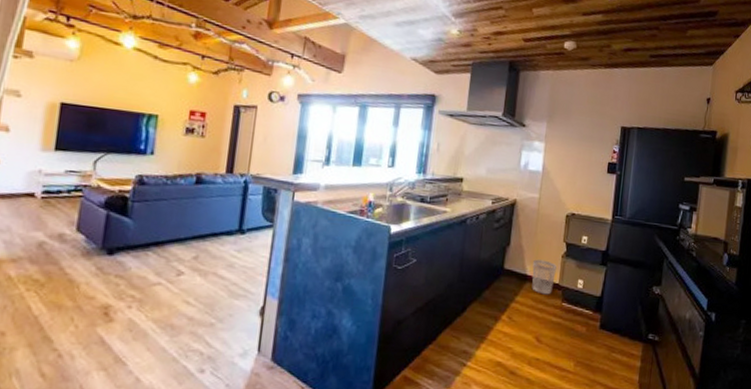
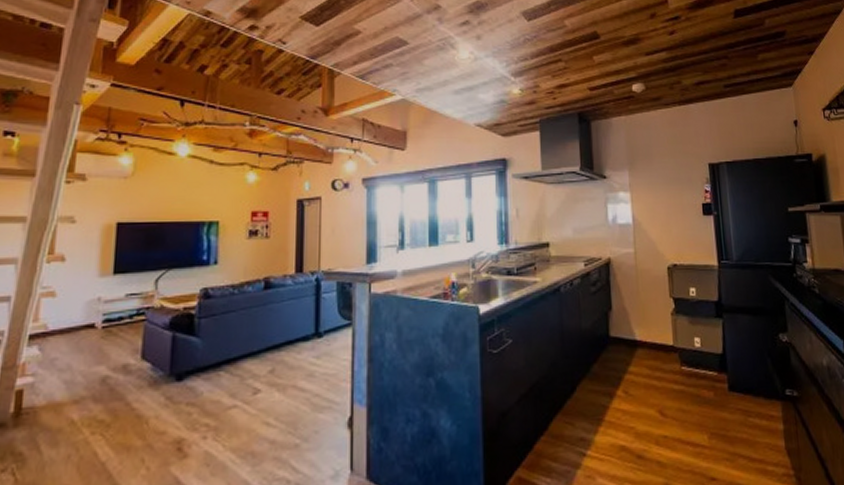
wastebasket: present [532,259,557,295] -> none [641,321,668,360]

